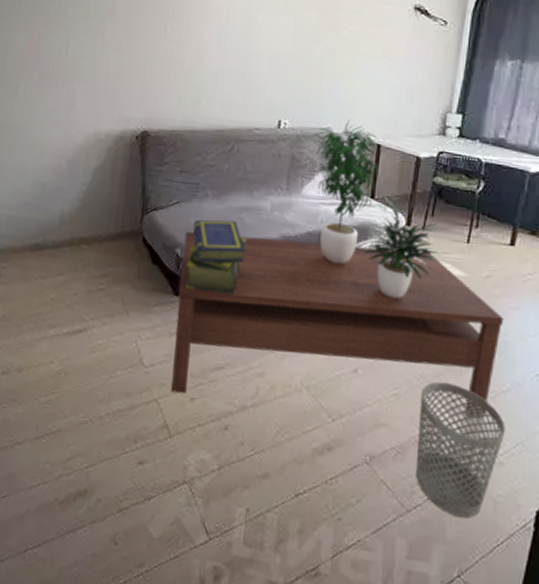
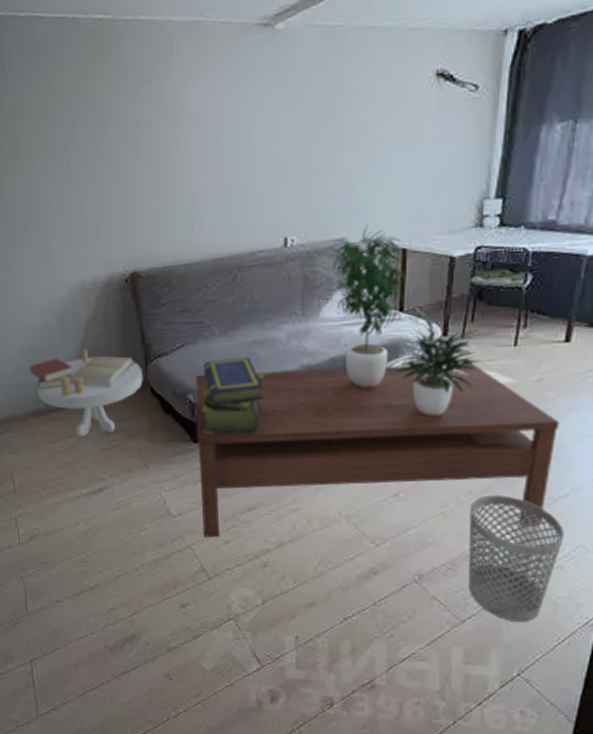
side table: none [34,192,139,276] -> present [29,348,143,437]

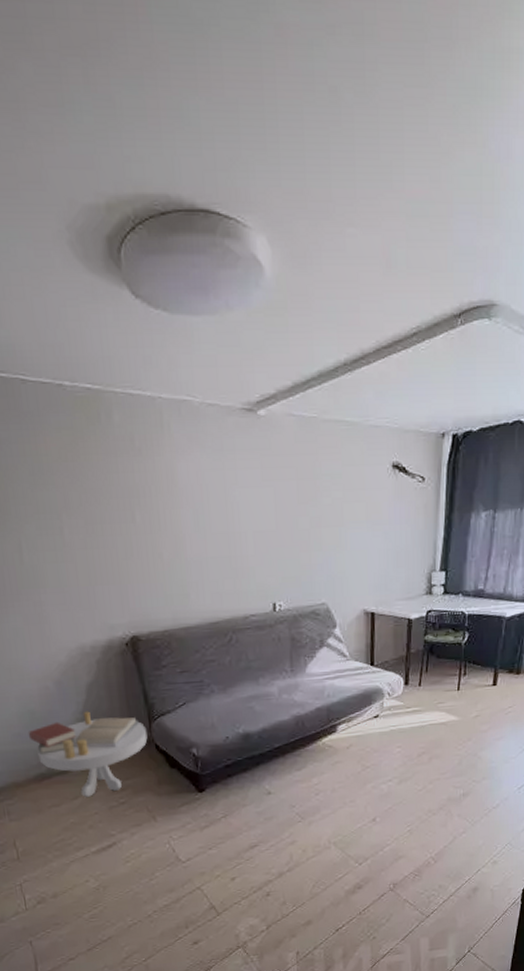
coffee table: present [195,363,560,538] -> none [198,706,491,878]
stack of books: present [202,357,264,435] -> none [204,711,261,784]
potted plant: present [332,224,484,417] -> none [314,591,436,752]
wastebasket: present [468,495,564,622] -> none [429,811,497,910]

